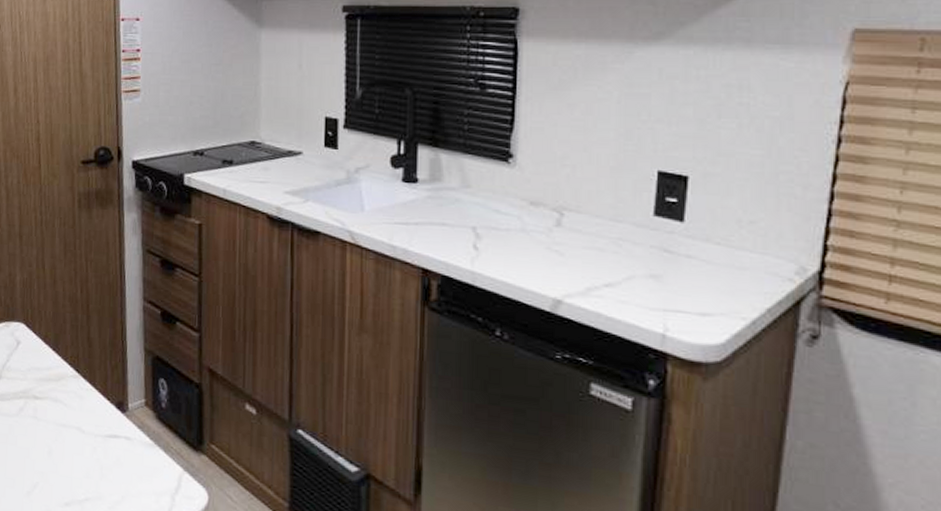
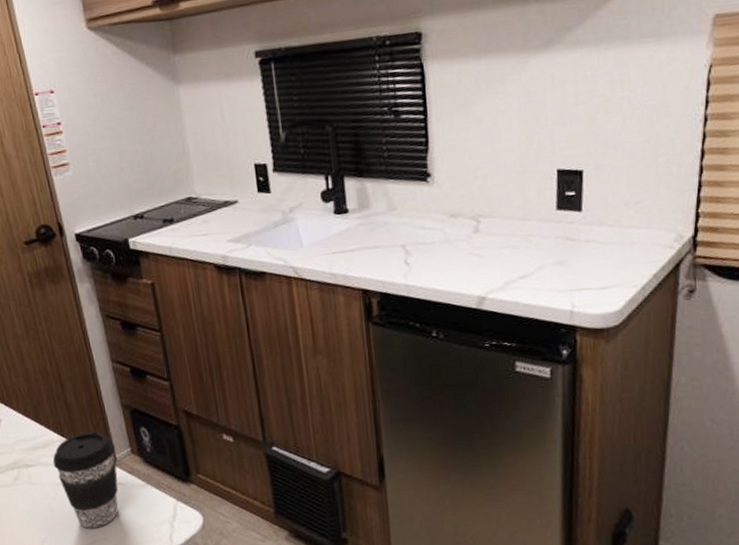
coffee cup: none [62,372,129,484] -> present [52,431,118,529]

